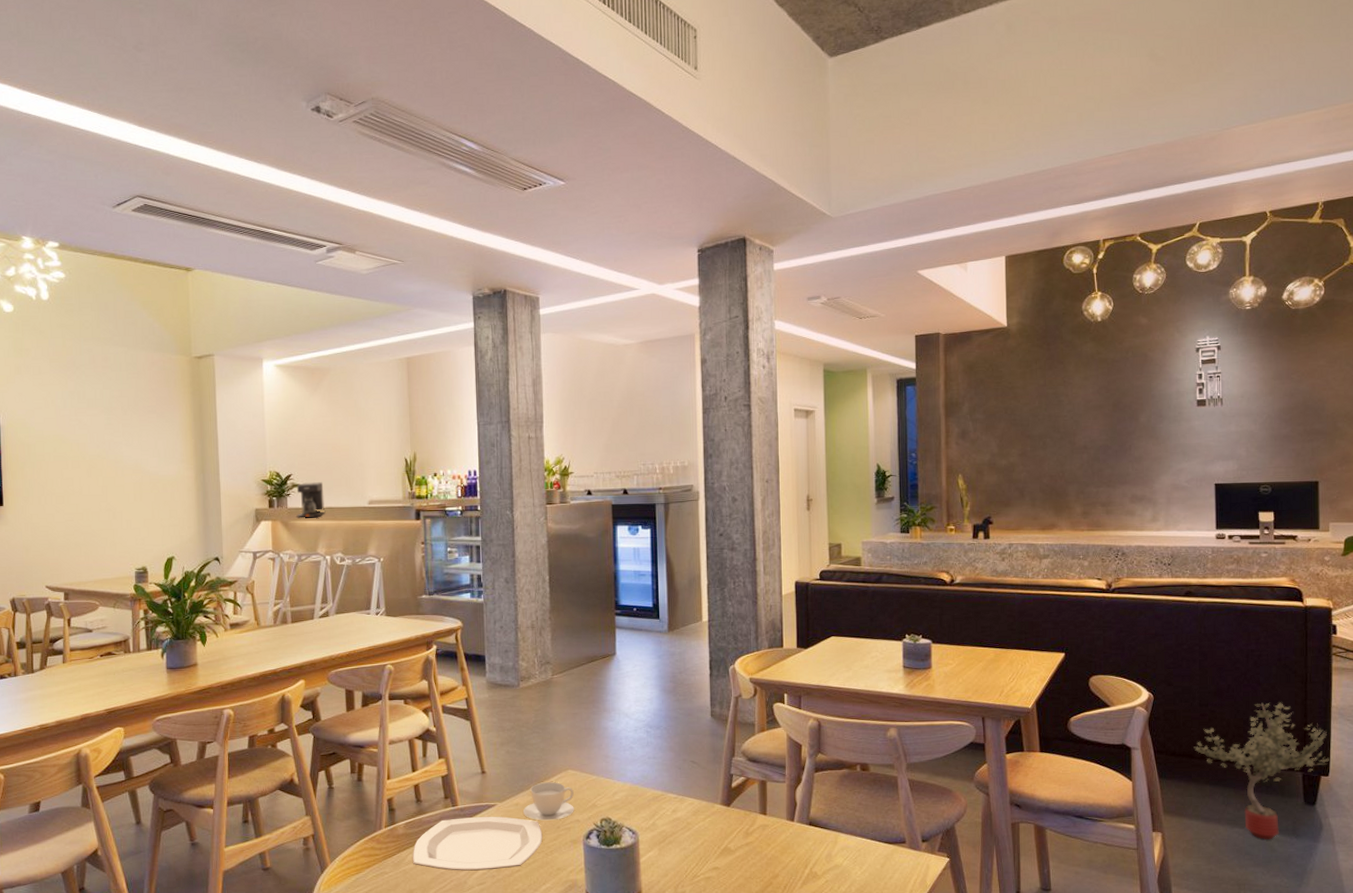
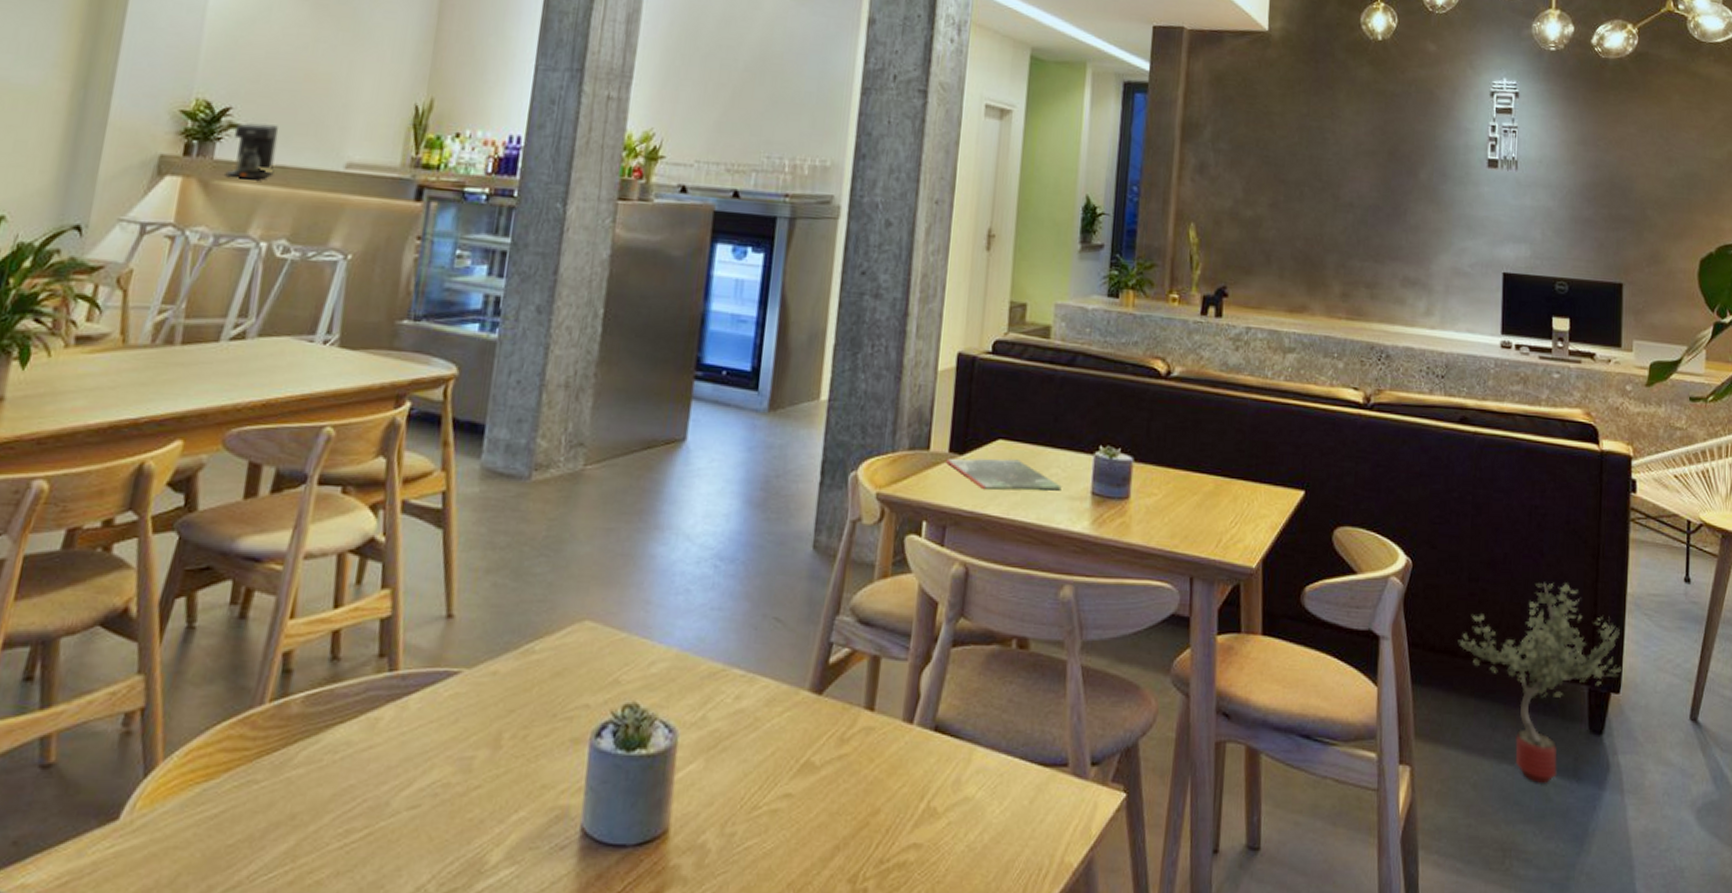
plate: present [412,816,543,871] -> none [305,690,528,784]
teacup: present [522,782,574,821] -> none [501,638,588,703]
magazine: none [795,649,881,671] -> present [945,458,1062,491]

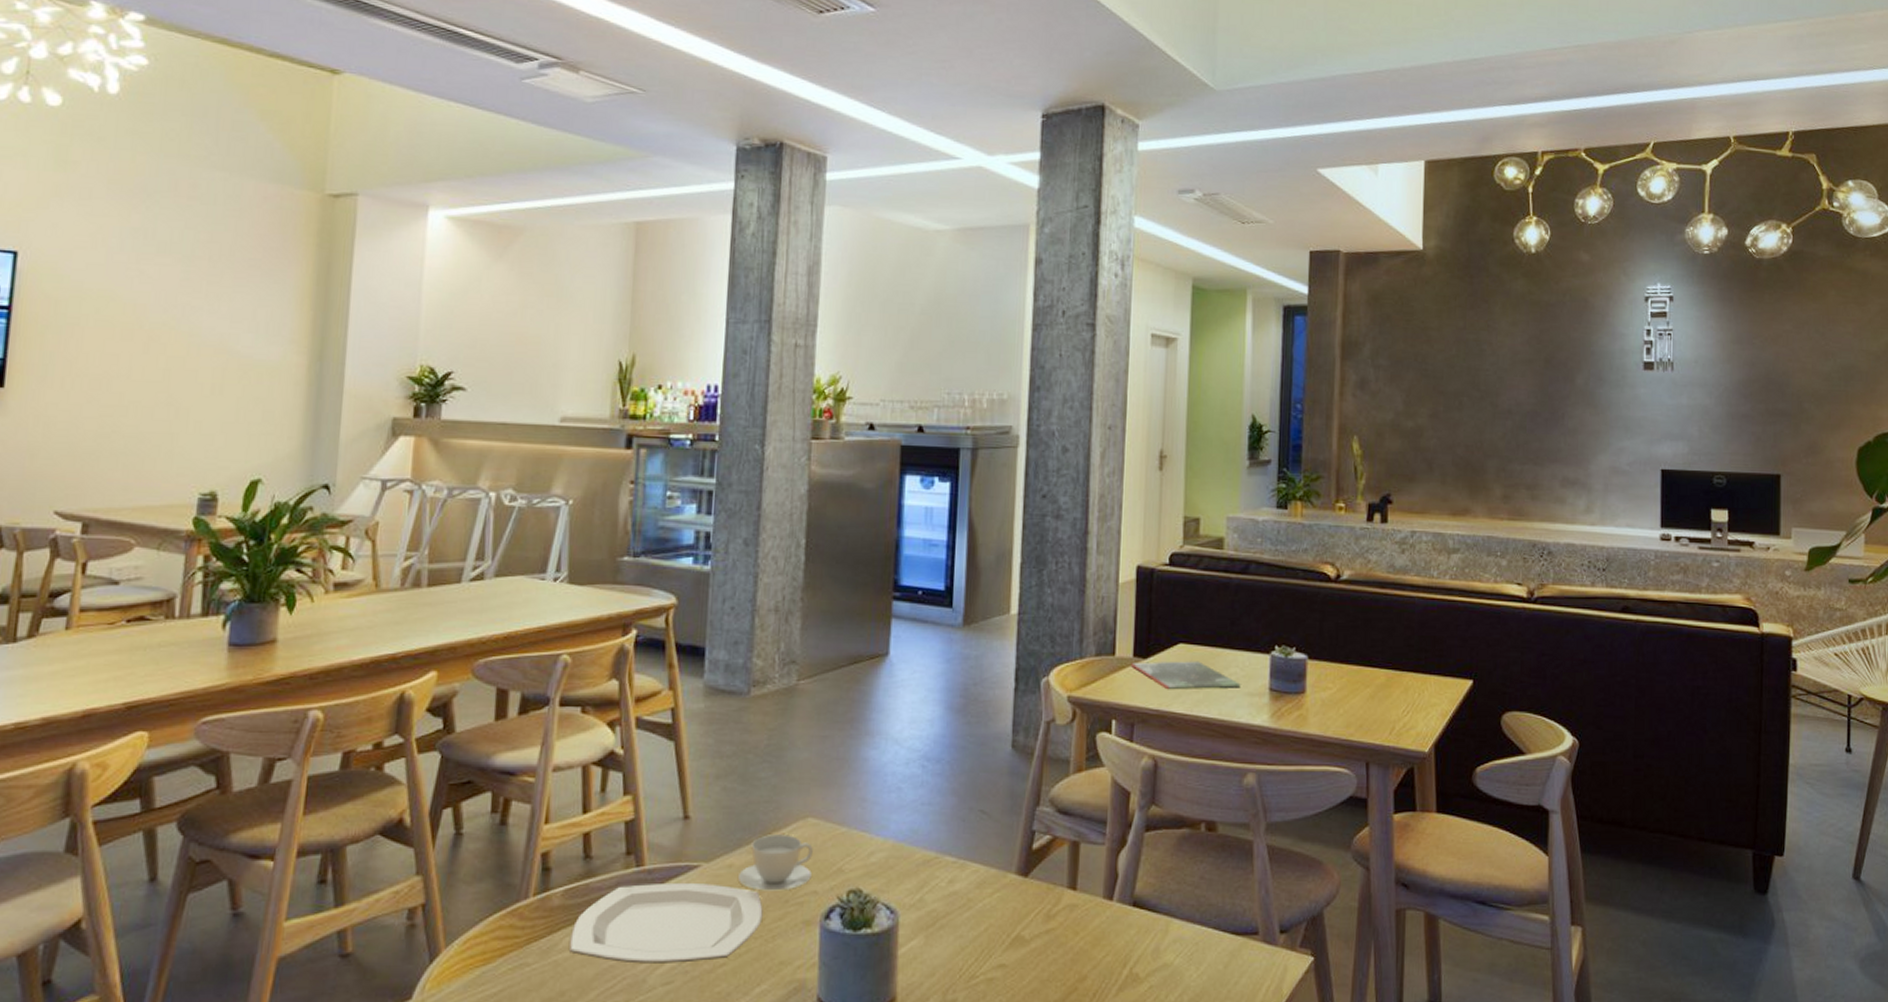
coffee maker: present [225,123,279,180] -> none [452,385,497,437]
plate: none [305,690,528,784] -> present [569,882,763,964]
teacup: none [501,638,588,703] -> present [737,835,813,891]
potted tree: present [1458,582,1623,783] -> none [1625,756,1786,939]

